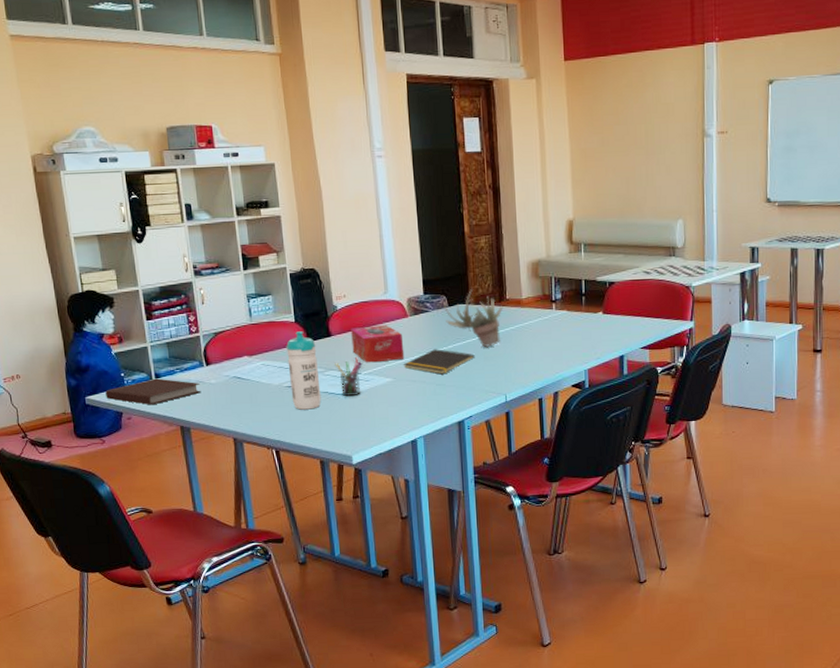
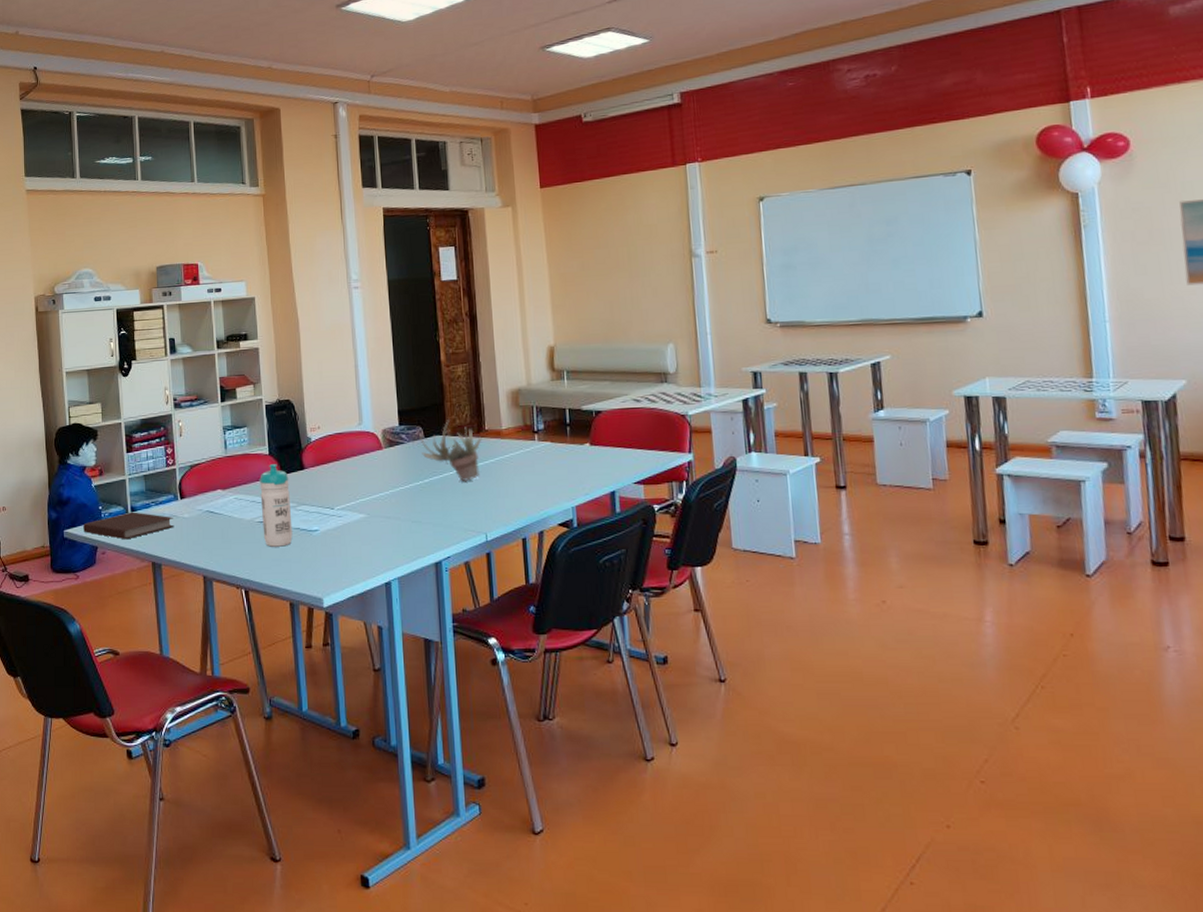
pen holder: present [335,357,362,397] -> none [307,491,335,534]
tissue box: present [351,325,405,363] -> none [324,458,379,498]
notepad: present [403,349,475,375] -> none [377,483,453,511]

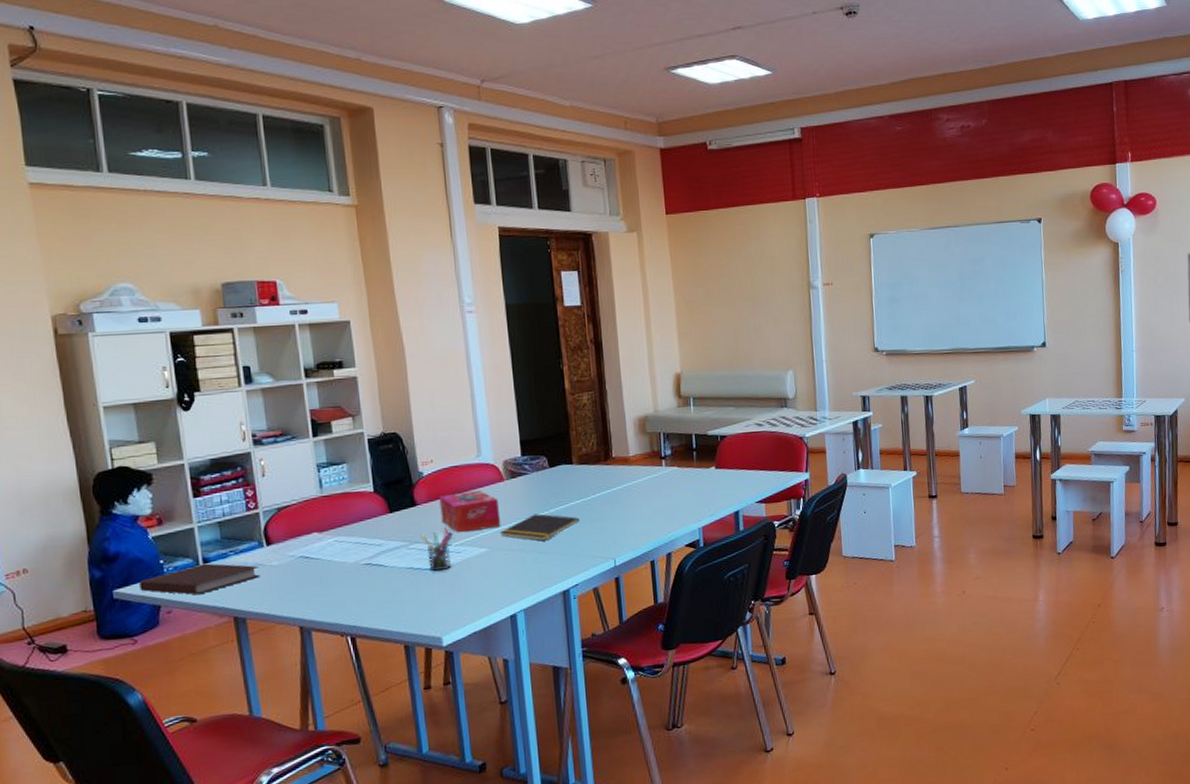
water bottle: present [260,464,293,547] -> none [364,502,405,590]
pen holder: none [307,491,335,534] -> present [421,527,453,572]
tissue box: none [324,458,379,498] -> present [439,490,501,533]
notepad: none [377,483,453,511] -> present [499,513,580,541]
succulent plant: present [419,419,482,482] -> none [544,448,610,510]

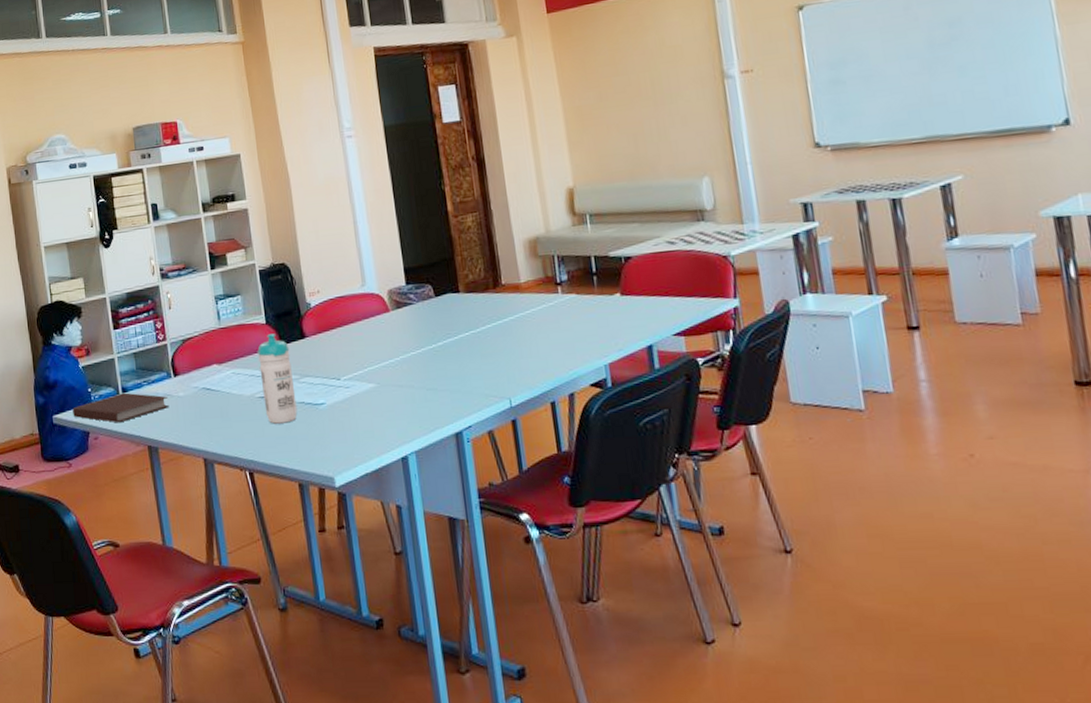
water bottle: none [364,502,405,590] -> present [257,333,297,424]
pen holder: present [421,527,453,572] -> none [311,360,341,407]
tissue box: present [439,490,501,533] -> none [327,322,389,367]
notepad: present [499,513,580,541] -> none [386,347,470,377]

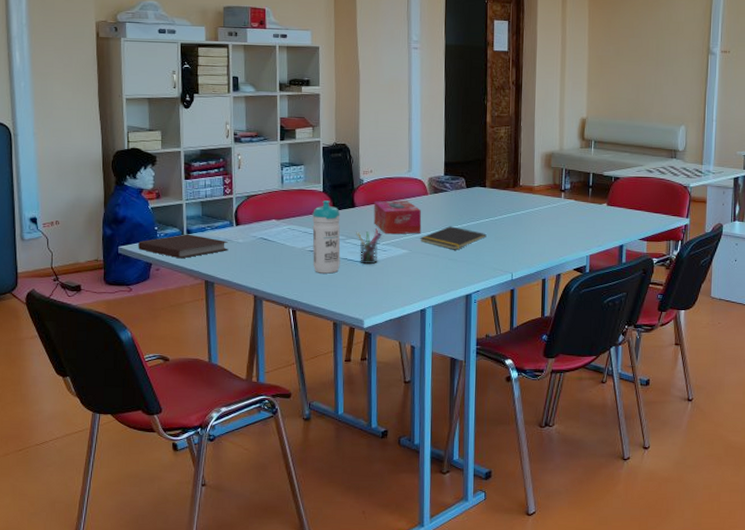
pen holder: none [311,360,341,407] -> present [356,228,381,265]
tissue box: none [327,322,389,367] -> present [374,200,422,235]
notepad: none [386,347,470,377] -> present [419,226,487,250]

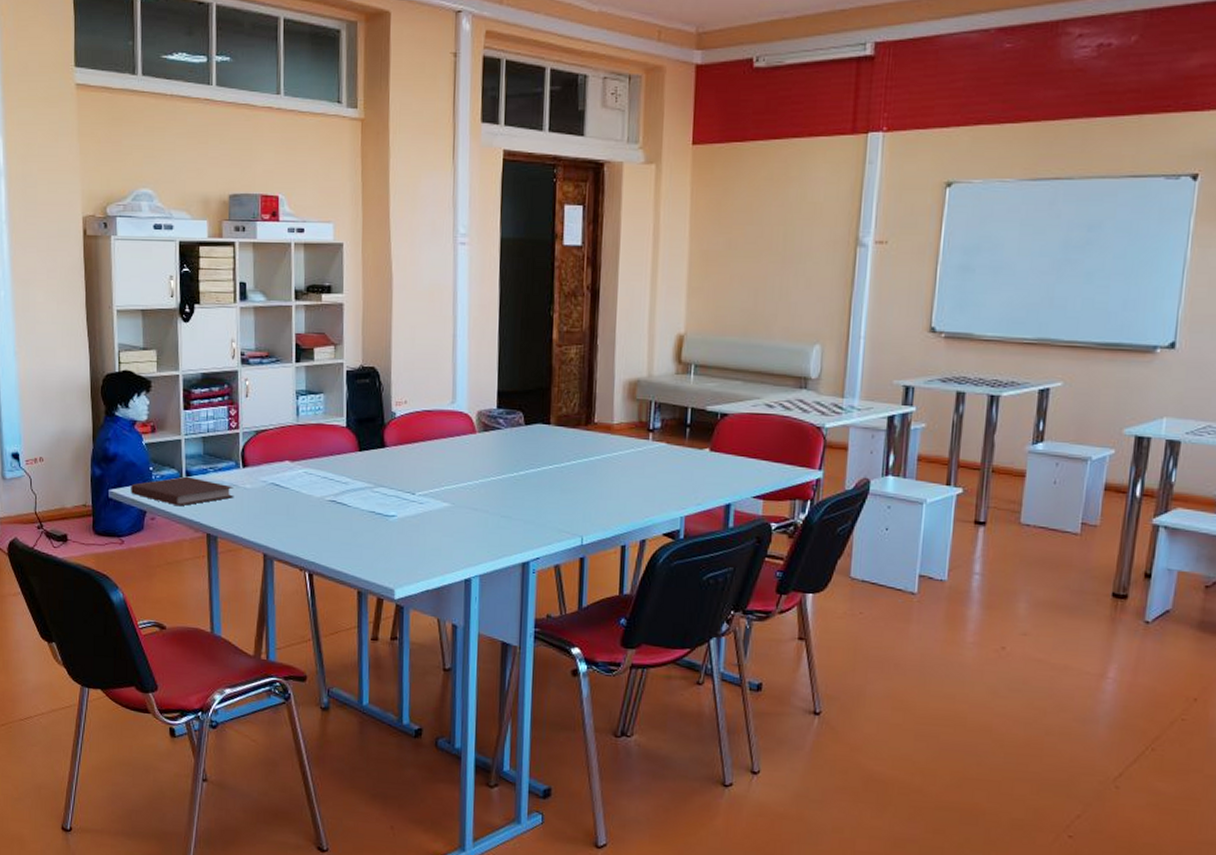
water bottle: present [312,200,341,274] -> none [333,438,367,530]
pen holder: present [356,228,381,265] -> none [386,475,417,521]
tissue box: present [374,200,422,235] -> none [408,439,468,483]
notepad: present [419,226,487,250] -> none [464,474,550,505]

